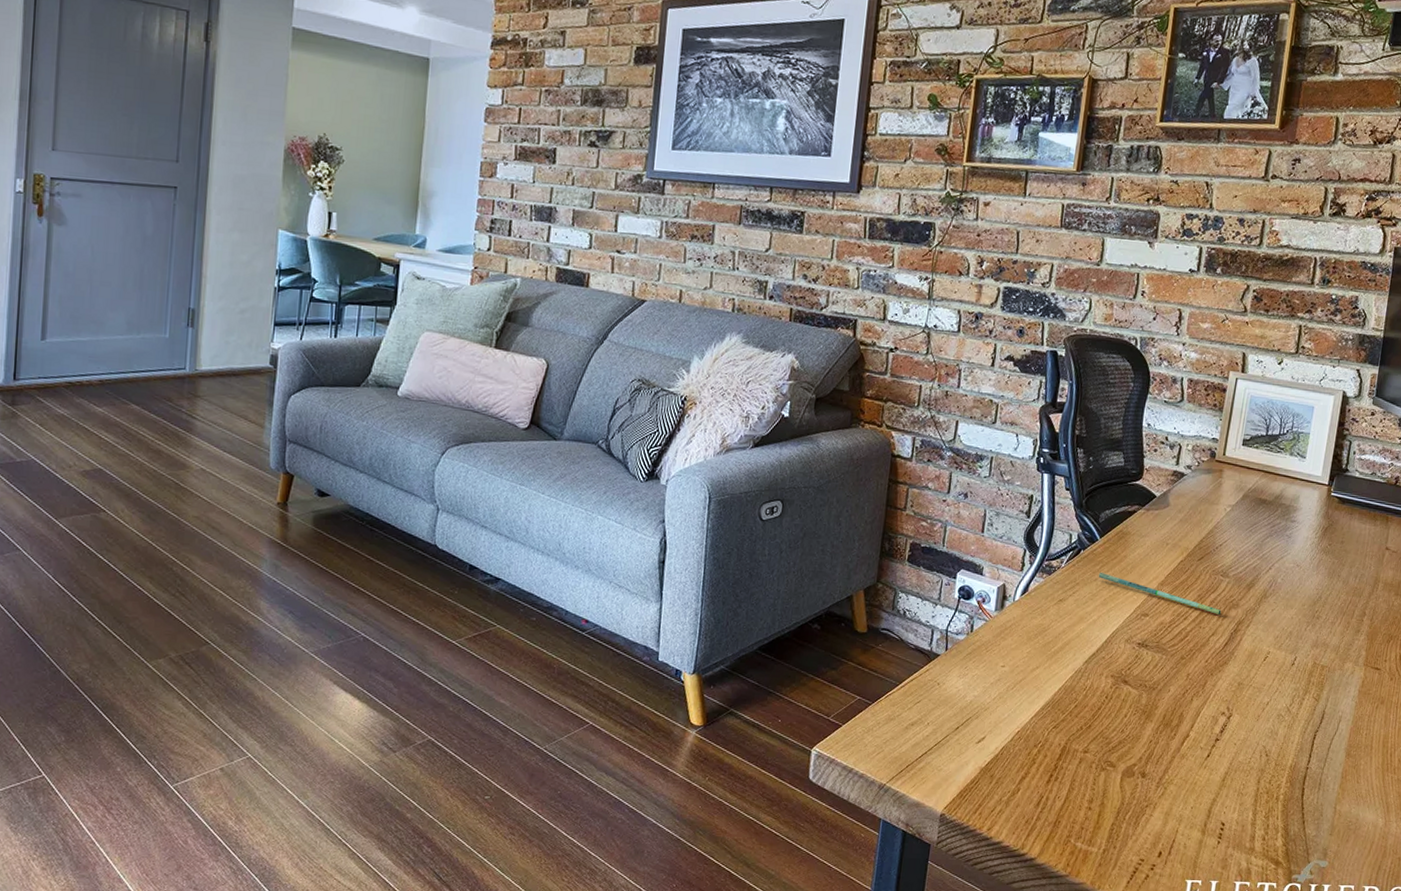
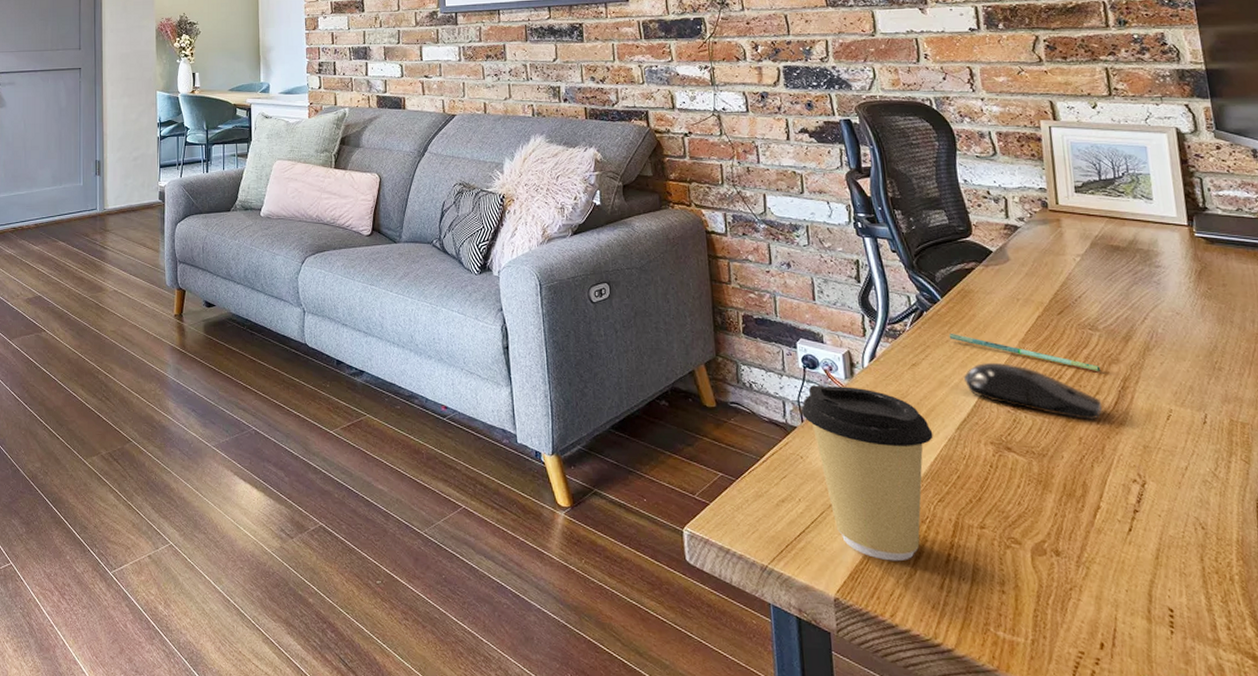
coffee cup: none [947,615,1063,781] -> present [800,385,933,562]
computer mouse: none [1102,601,1214,658] -> present [964,362,1102,420]

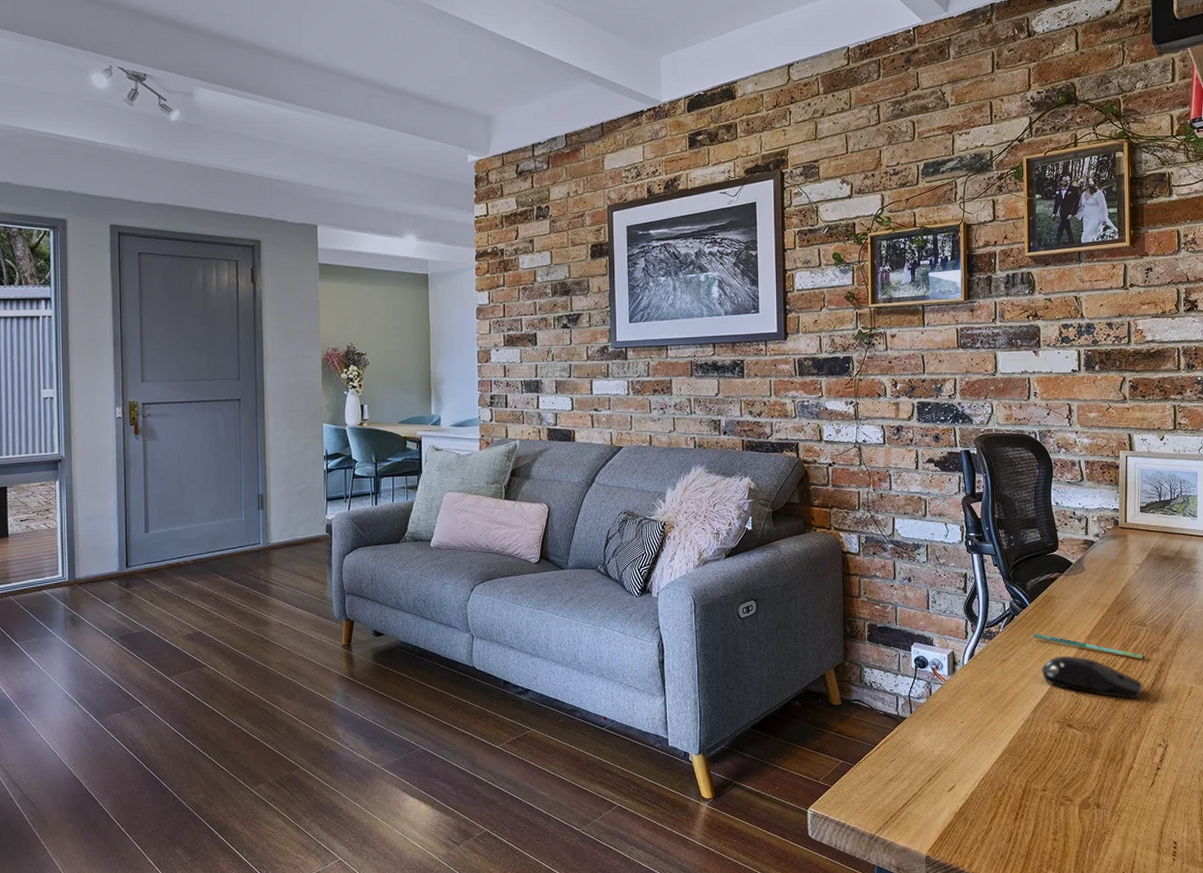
coffee cup: present [800,385,933,562] -> none [910,681,1014,823]

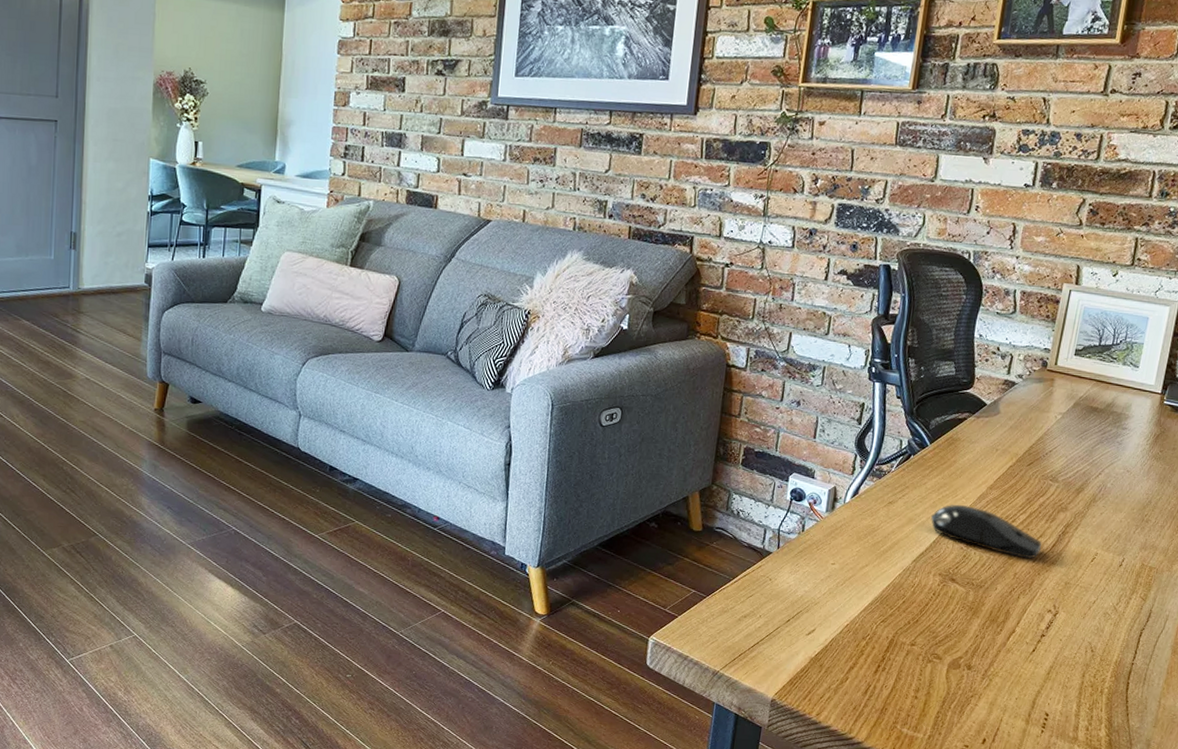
pen: present [1032,633,1145,660] -> none [927,477,1050,519]

